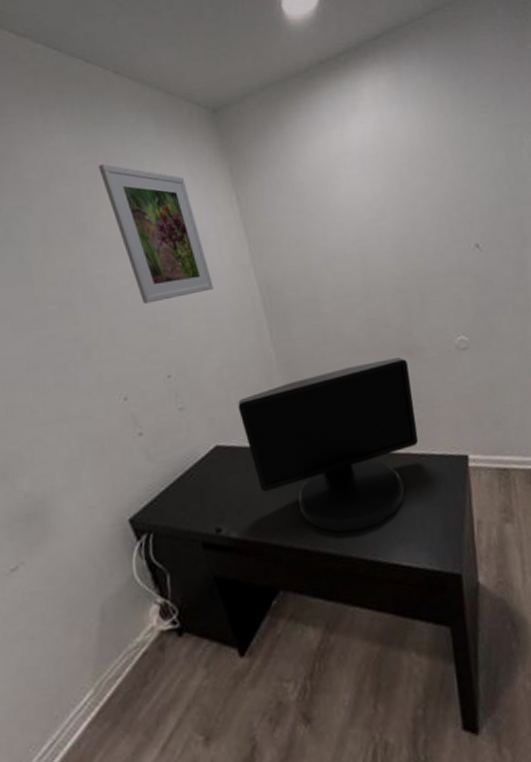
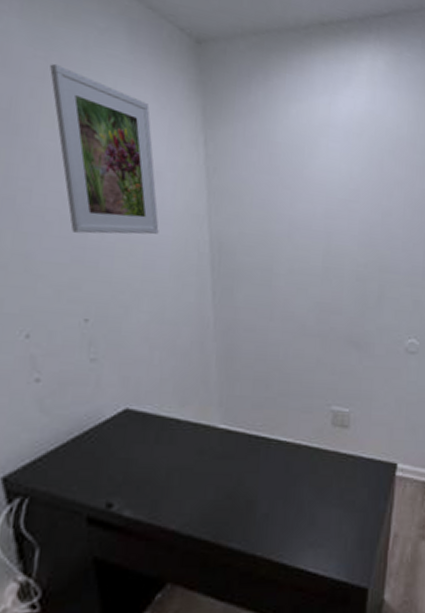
monitor: present [238,358,419,533] -> none [160,348,353,528]

